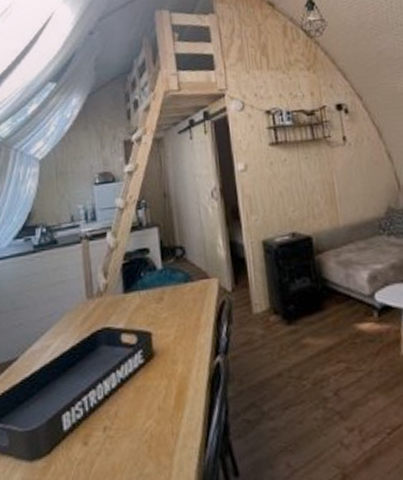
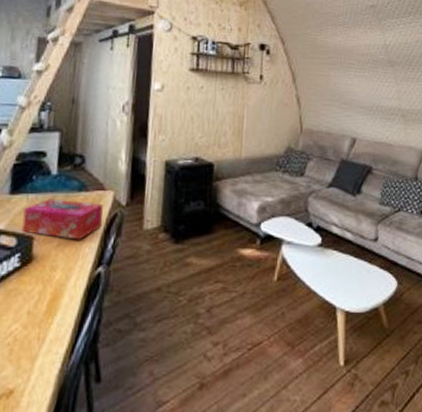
tissue box: none [138,292,213,331] -> present [21,198,103,240]

